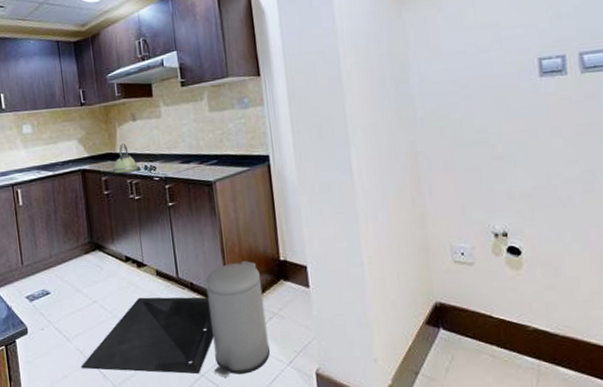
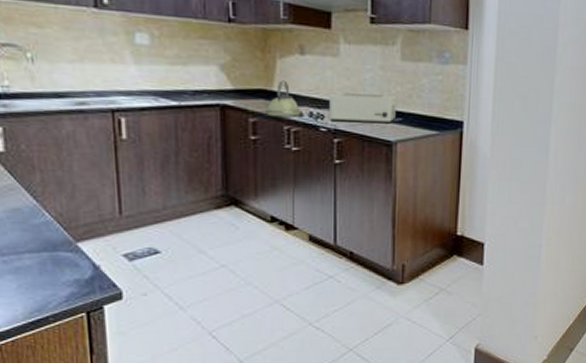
door mat: present [81,297,214,374] -> none [196,264,371,348]
toaster: none [158,141,212,171] -> present [329,91,397,124]
pedal bin: present [205,261,270,377] -> none [365,233,433,352]

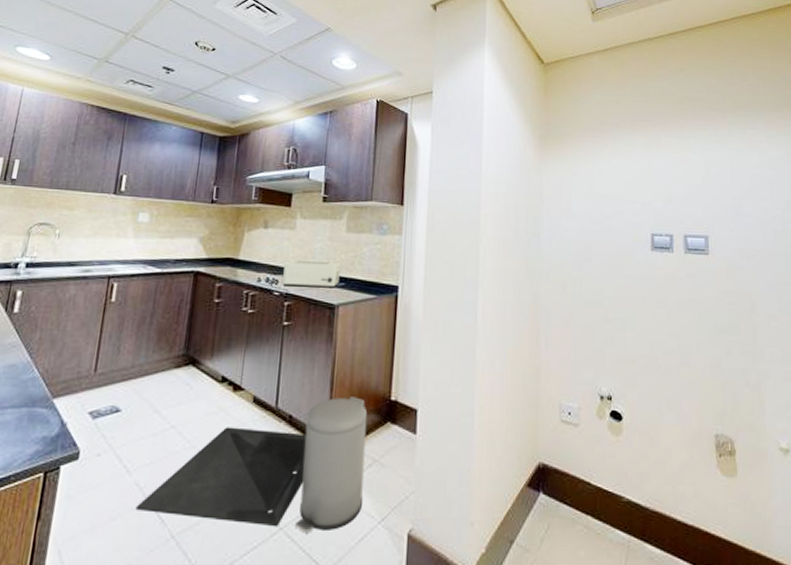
door mat: none [196,264,371,348] -> present [135,427,307,526]
kettle: present [266,80,301,118] -> none [230,250,259,283]
pedal bin: none [365,233,433,352] -> present [295,397,368,533]

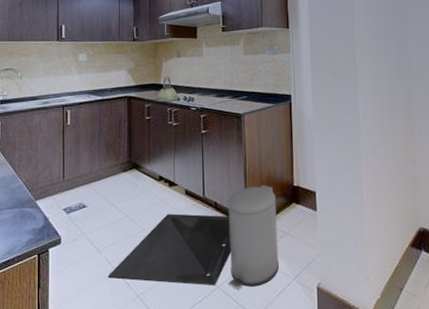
kettle: none [230,250,259,283] -> present [156,76,178,102]
toaster: present [282,259,341,288] -> none [197,79,243,102]

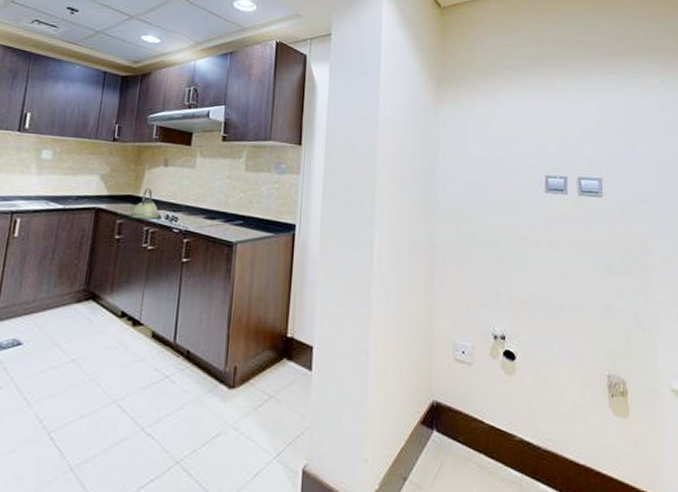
door mat: present [107,213,232,285] -> none [35,361,204,460]
pedal bin: present [228,185,279,289] -> none [192,333,264,467]

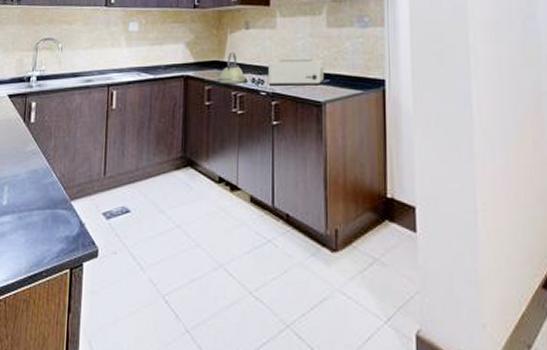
toaster: none [182,197,240,226] -> present [268,58,325,86]

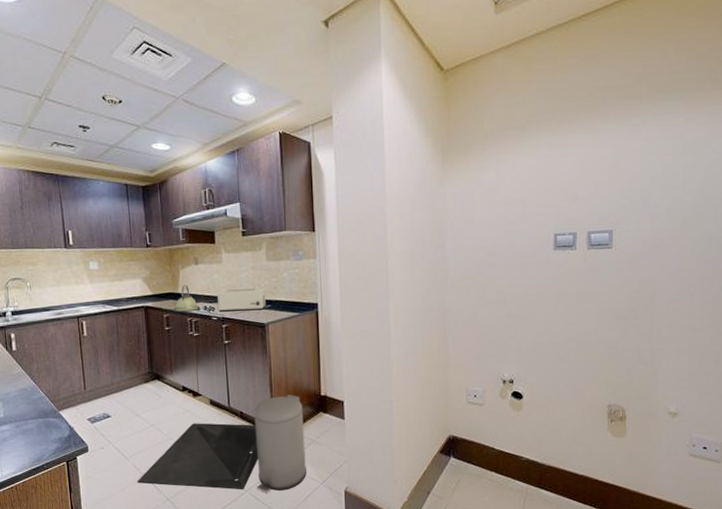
door mat: none [151,226,306,323] -> present [137,423,259,489]
pedal bin: none [302,195,366,331] -> present [254,395,306,493]

